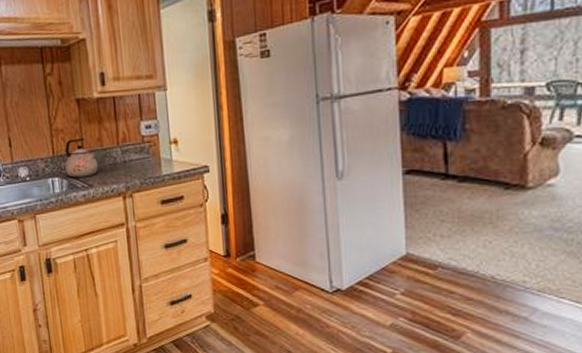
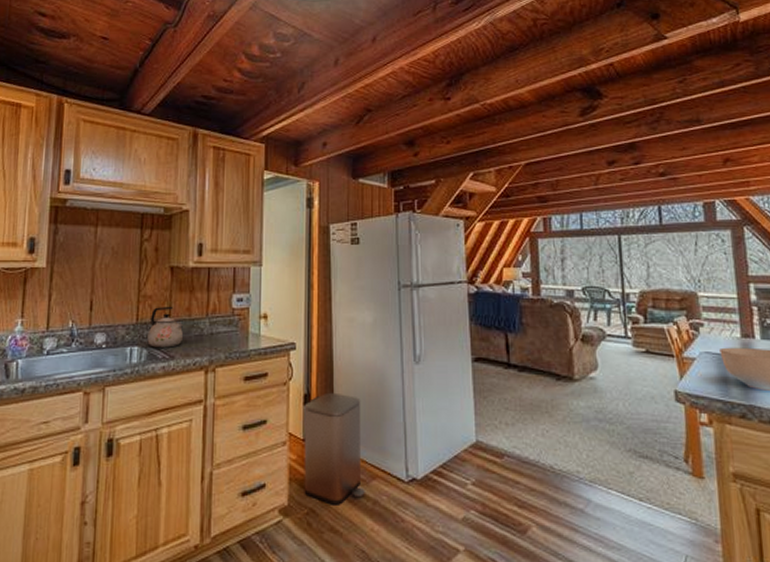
pedal bin: none [222,211,288,313] -> present [304,392,365,505]

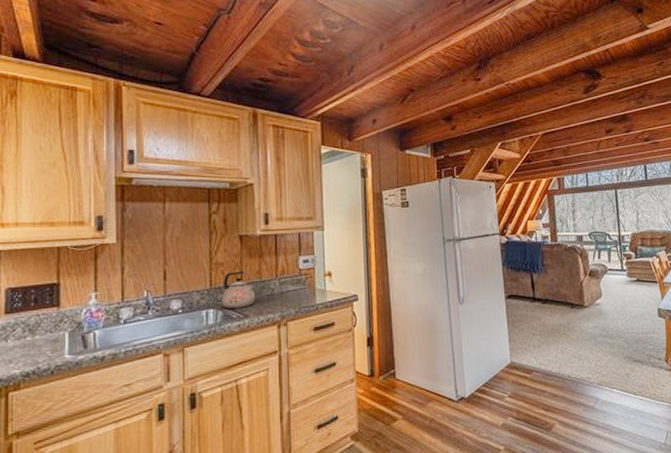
pedal bin: present [304,392,365,505] -> none [368,333,423,427]

